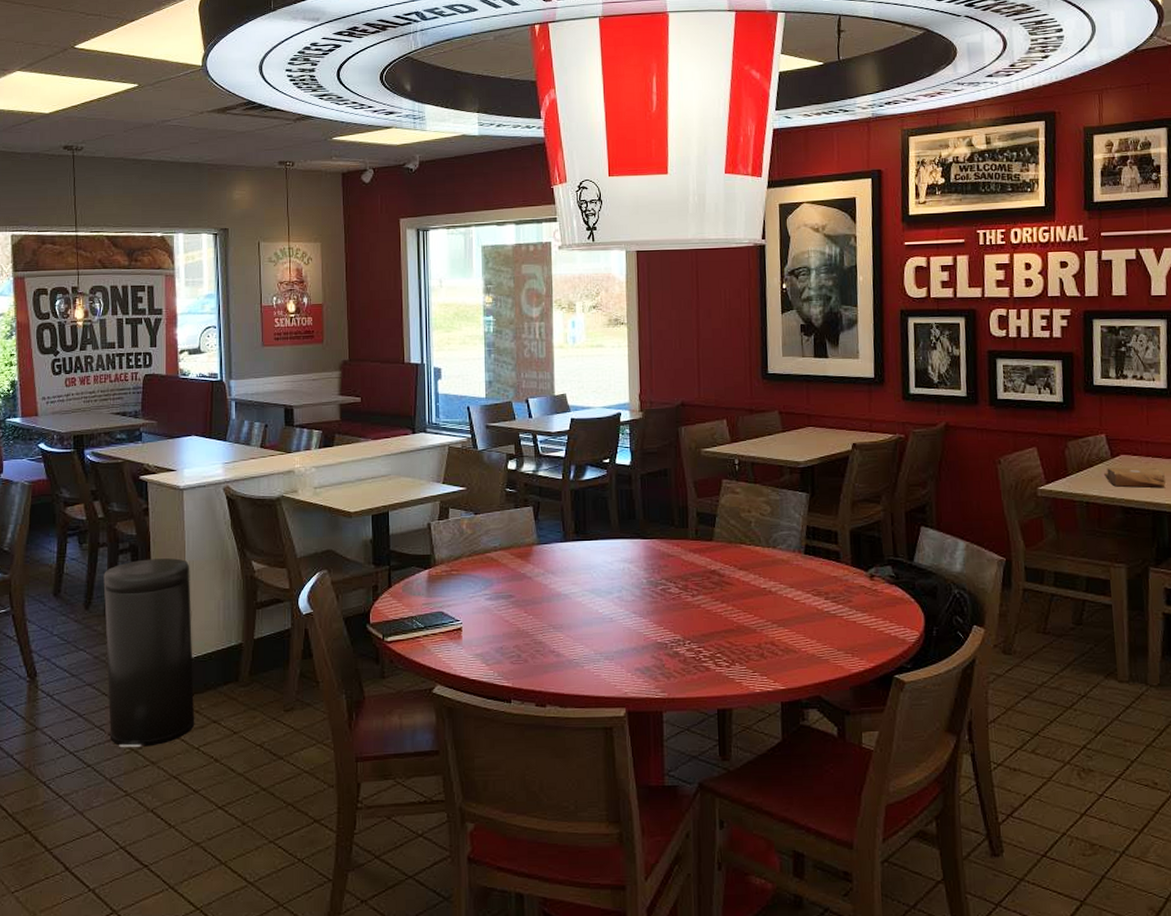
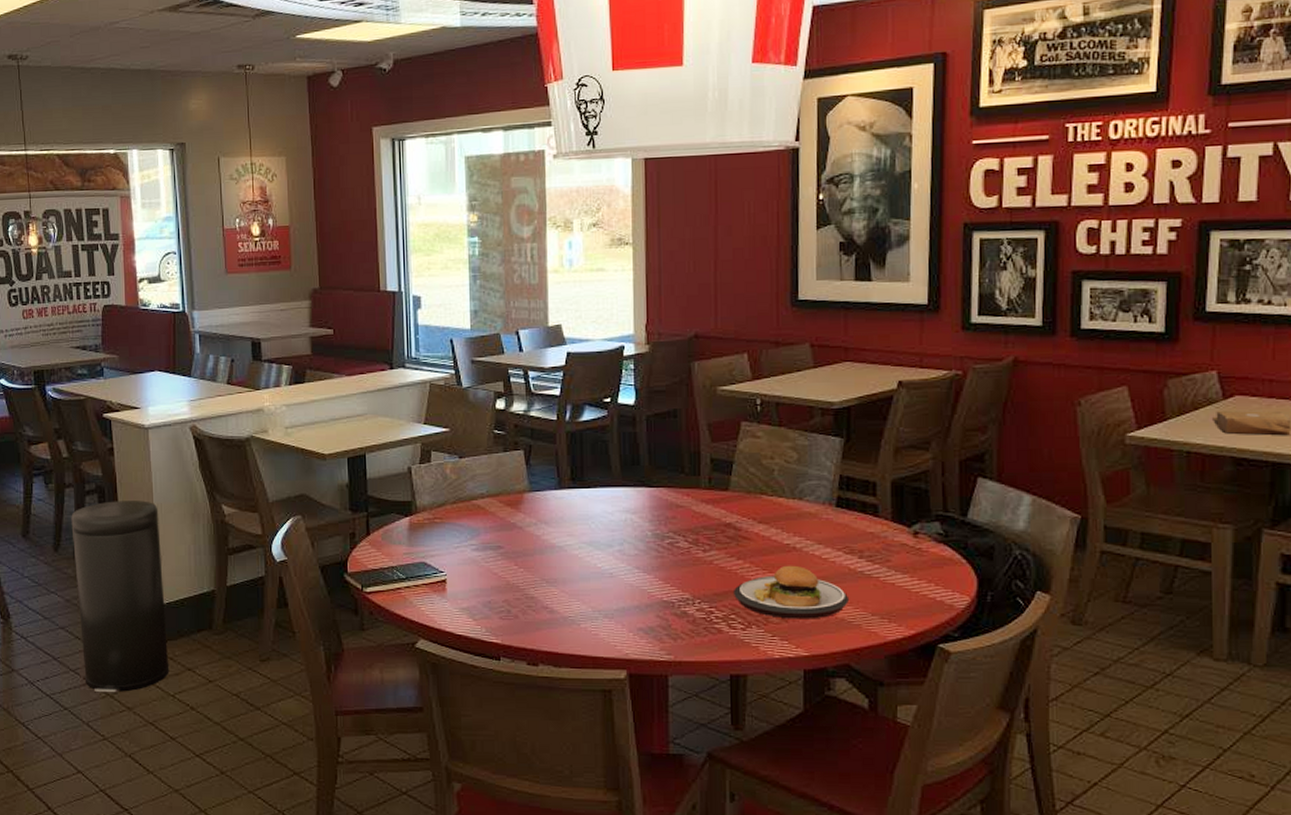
burger: none [719,607,818,656] -> present [734,565,848,619]

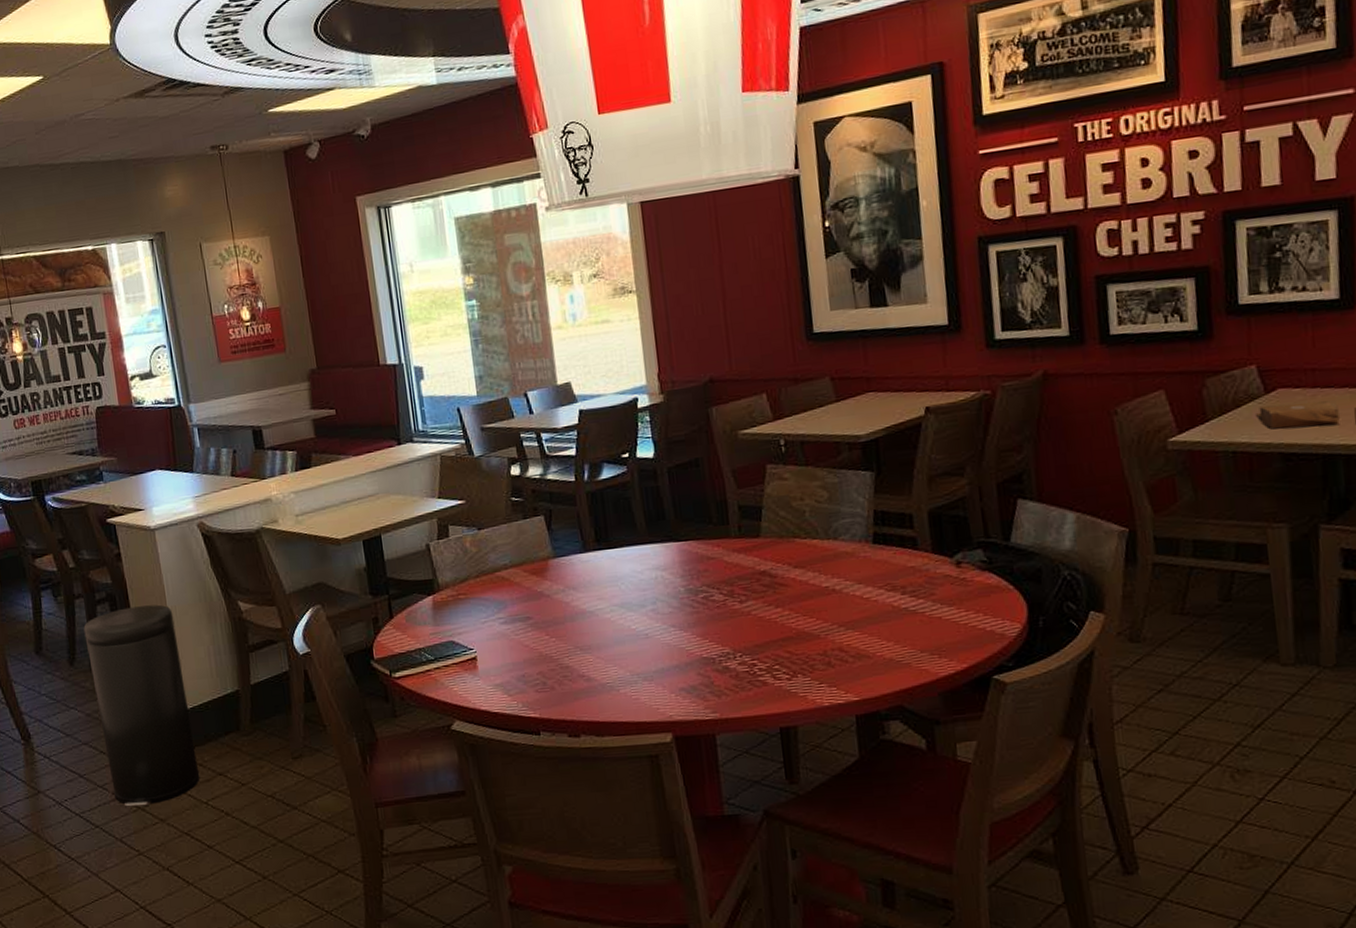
burger: present [734,565,848,619] -> none [775,607,895,664]

